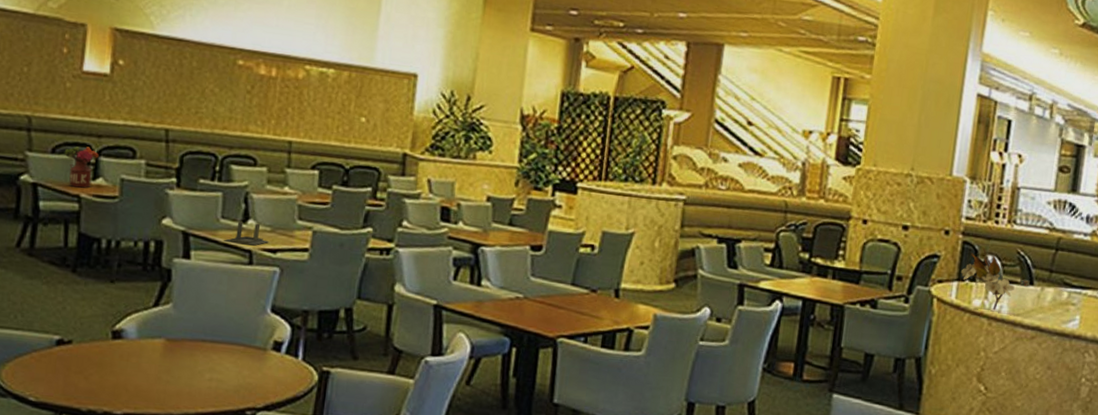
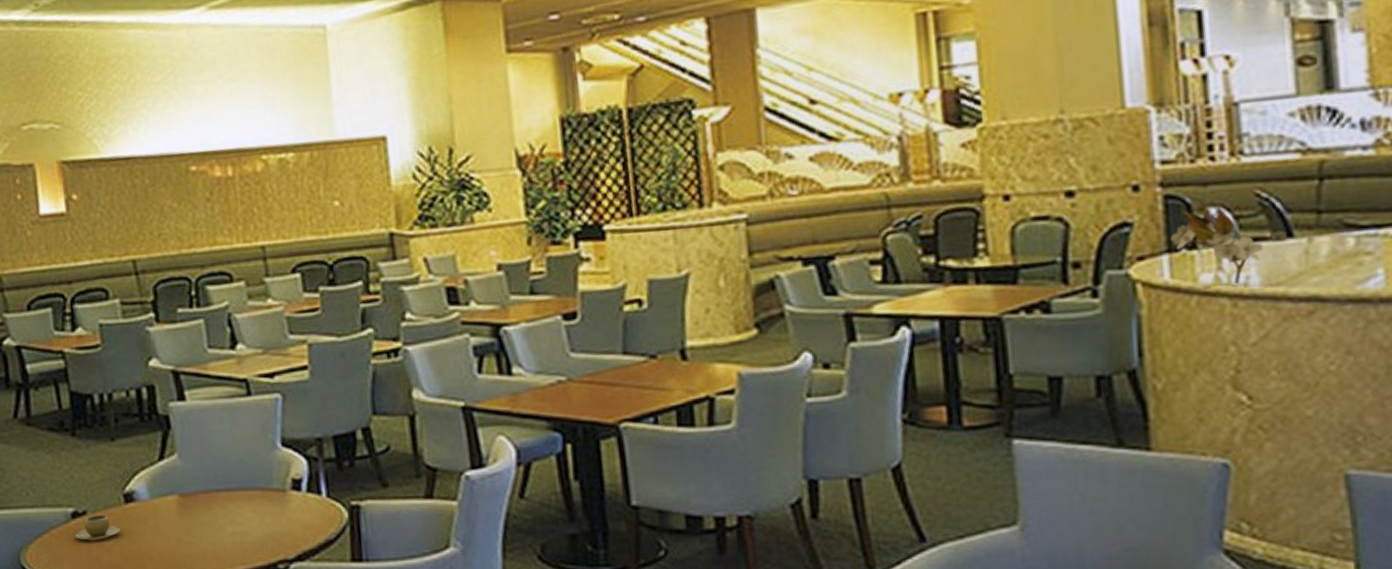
teacup: none [56,345,103,368] -> present [75,514,121,541]
flower arrangement: present [64,146,99,188] -> none [39,296,73,343]
napkin holder: present [224,221,269,246] -> none [216,346,264,374]

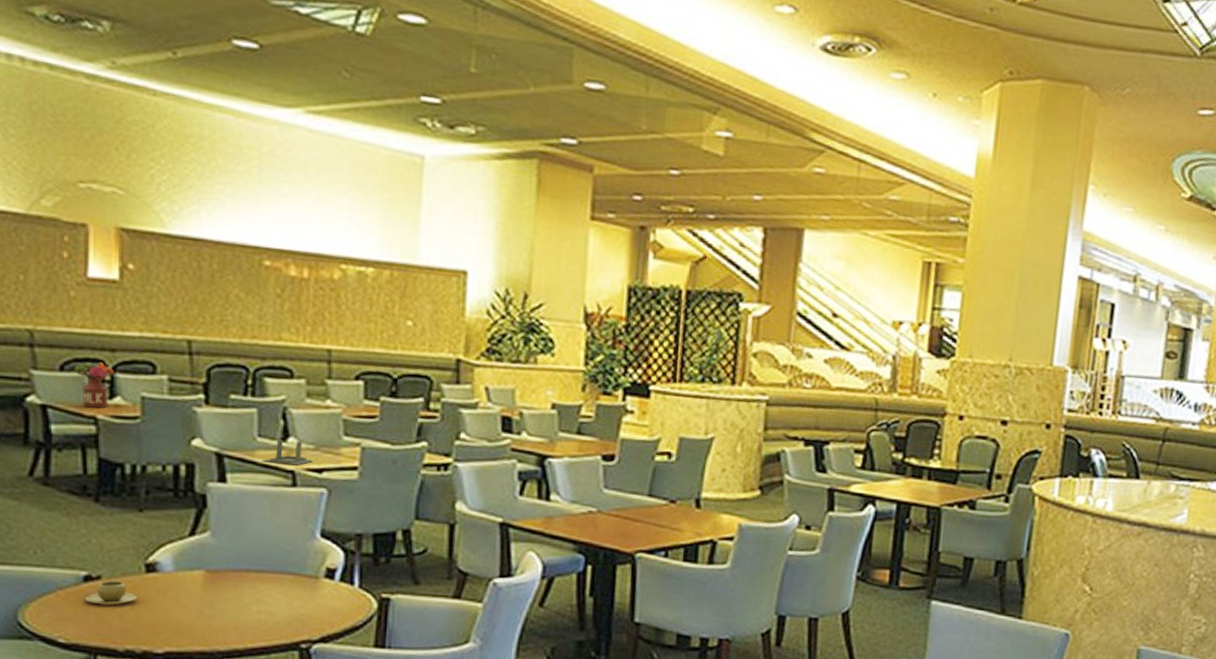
flower arrangement: none [39,296,73,343] -> present [74,362,114,409]
napkin holder: none [216,346,264,374] -> present [263,439,313,466]
flower arrangement: present [1169,198,1287,285] -> none [1063,440,1136,507]

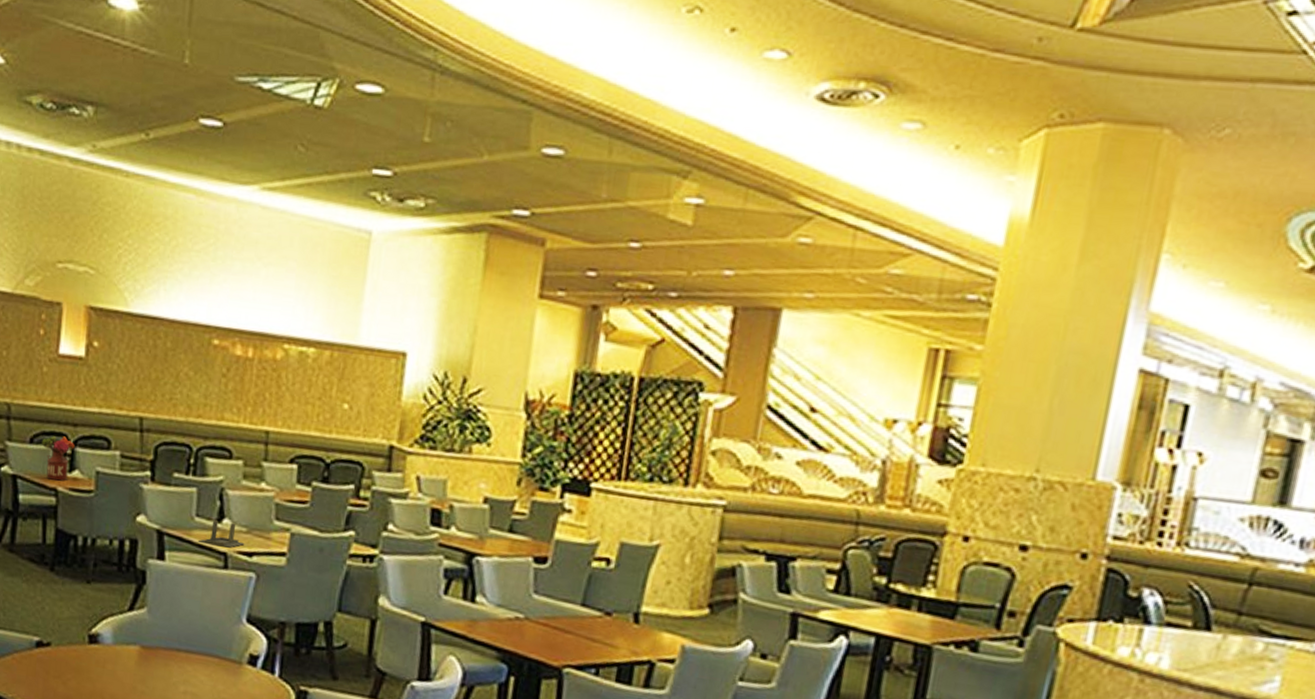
teacup: present [86,580,137,606] -> none [36,648,80,673]

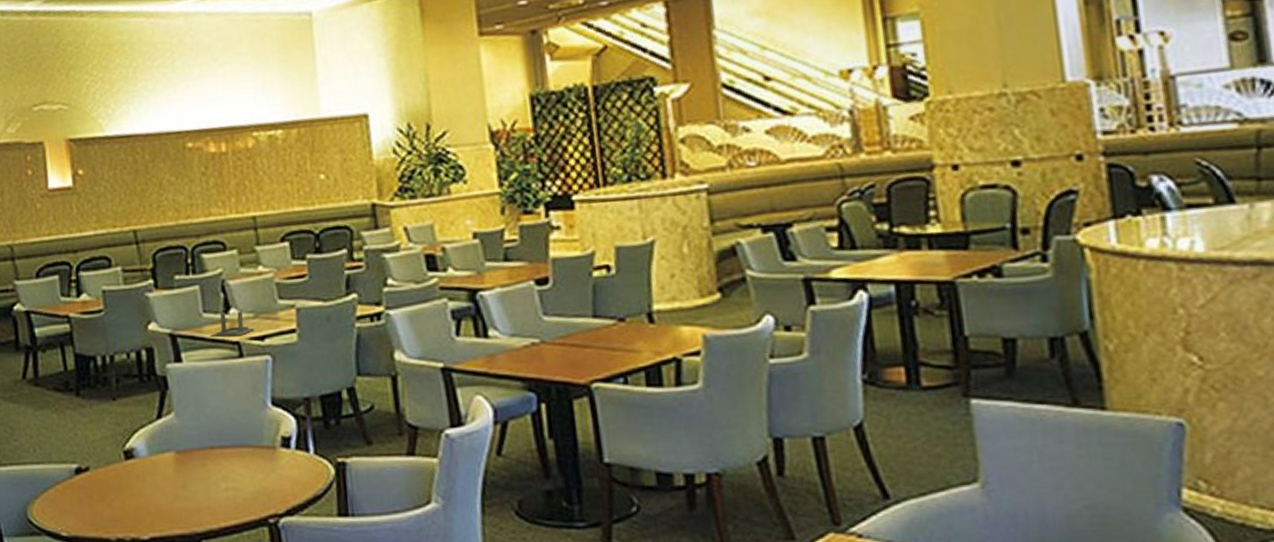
flower arrangement: present [41,436,75,481] -> none [47,264,78,308]

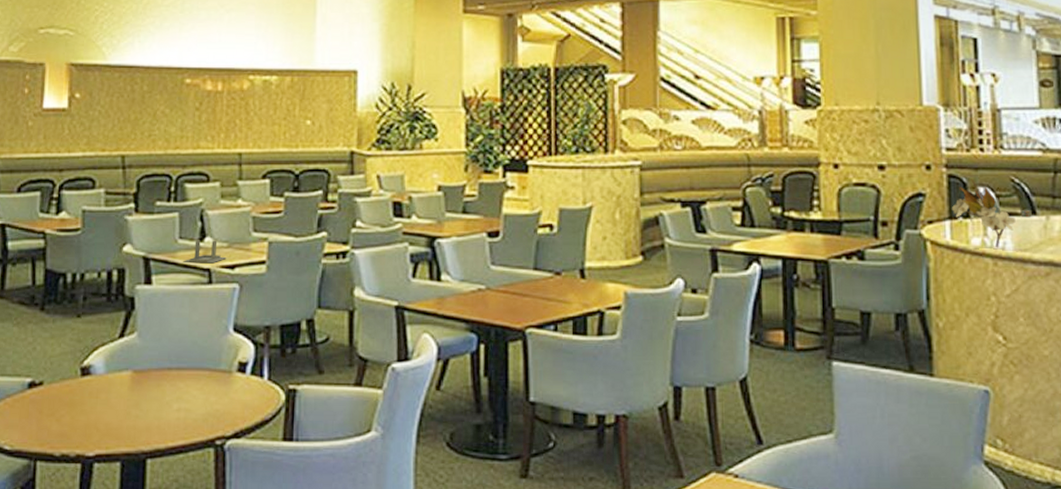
flower arrangement: none [1114,166,1229,249] -> present [951,179,1032,248]

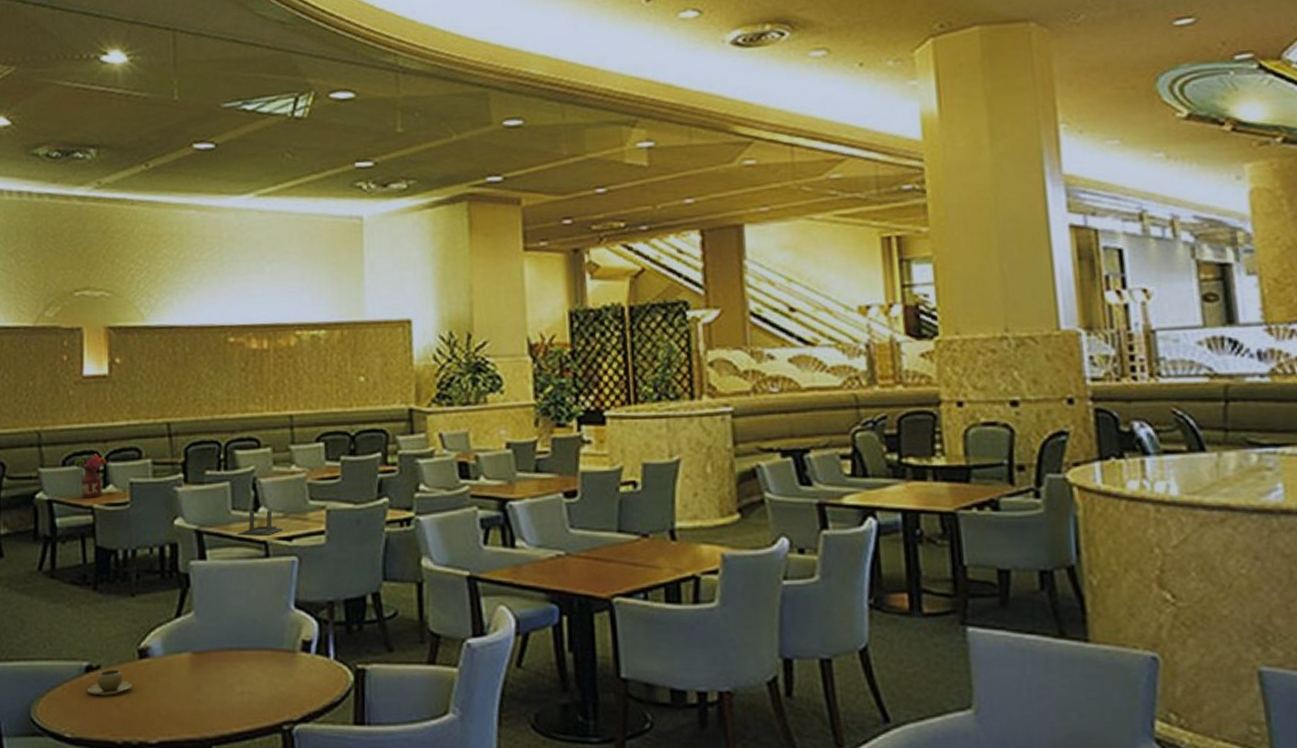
flower arrangement: none [29,182,61,224] -> present [74,453,107,498]
teacup: none [29,386,73,410] -> present [88,669,132,695]
flower arrangement: present [951,179,1032,248] -> none [1100,412,1200,492]

